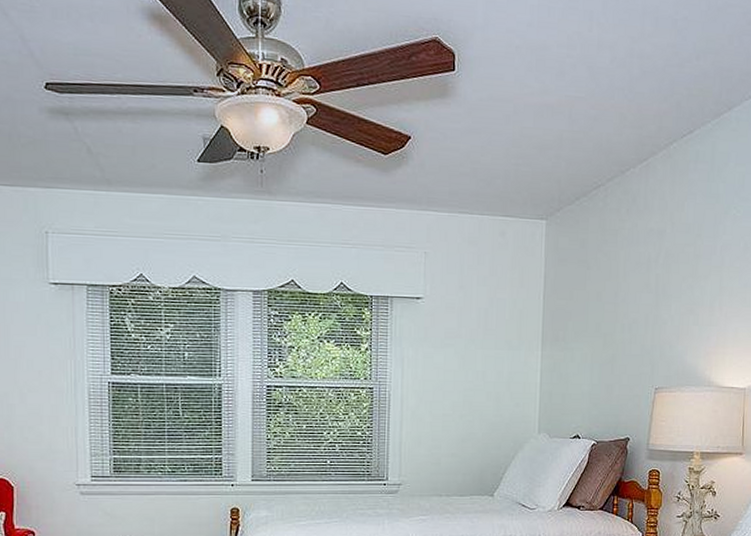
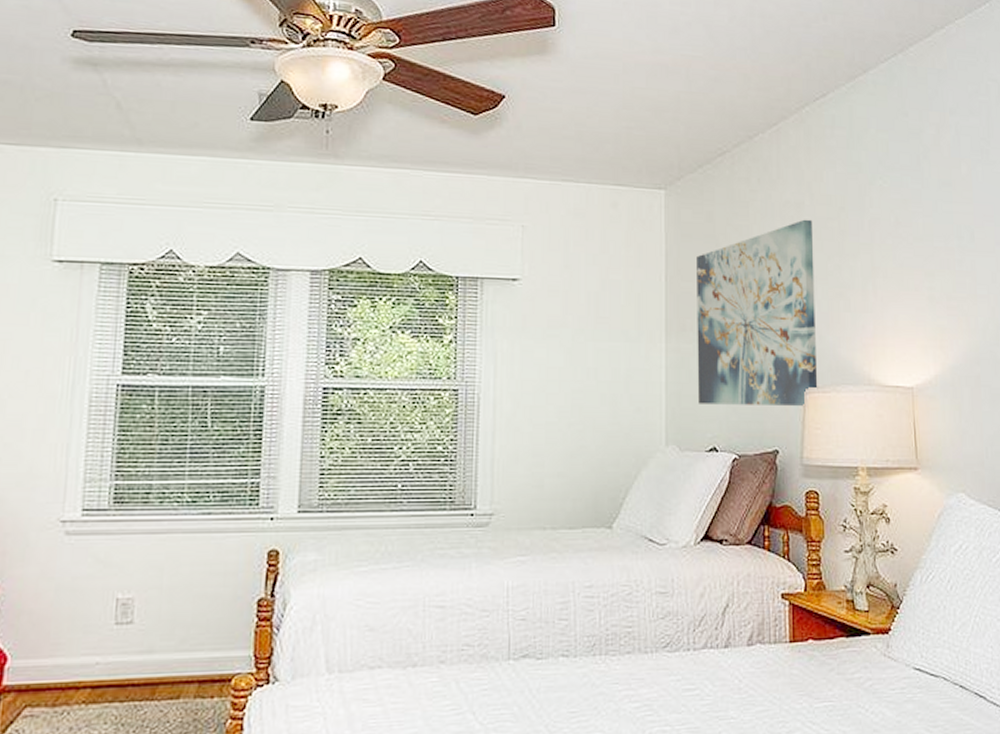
wall art: none [565,245,672,403] -> present [697,219,818,406]

